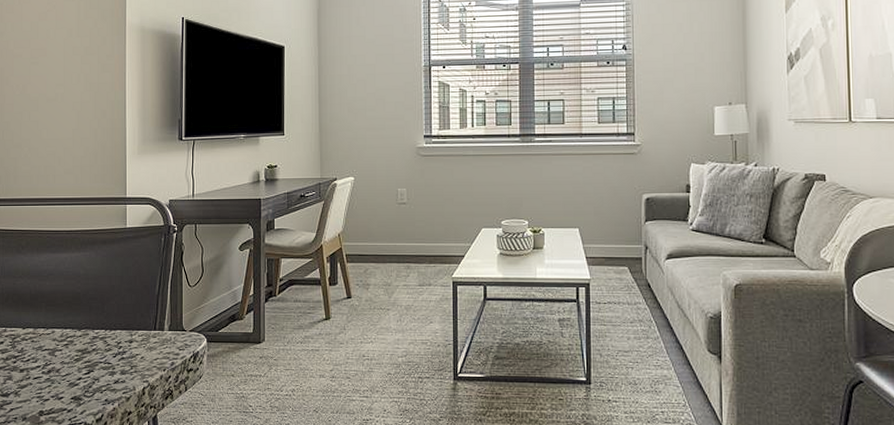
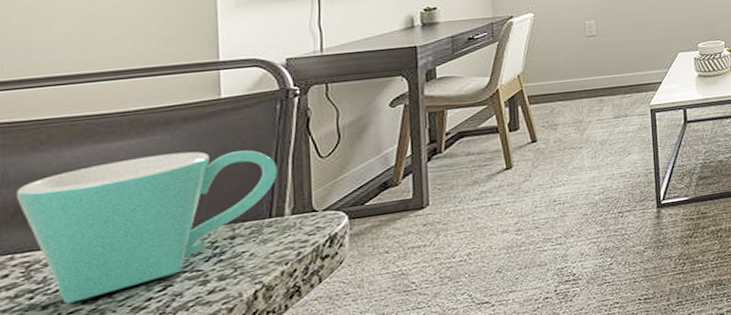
mug: none [9,267,161,371] -> present [17,150,278,304]

